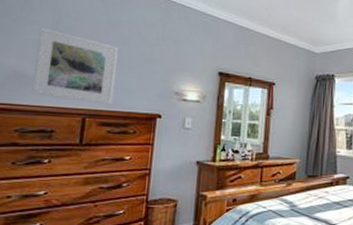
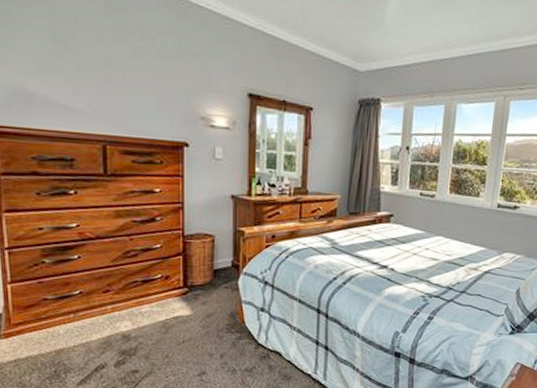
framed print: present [31,27,118,105] -> none [35,33,132,131]

